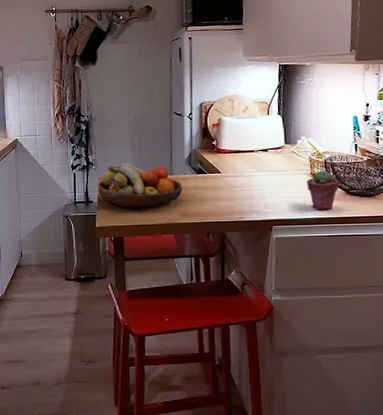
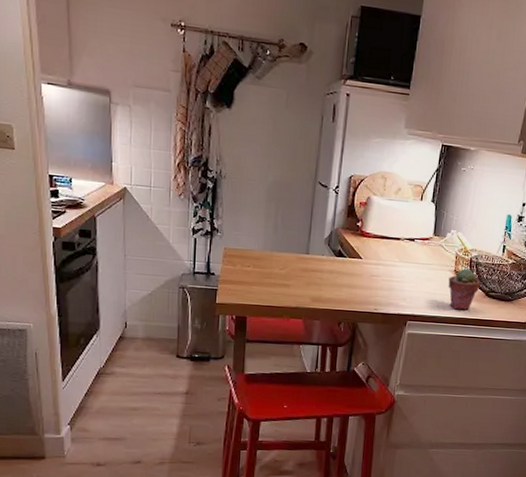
fruit bowl: present [97,163,183,208] -> none [221,234,319,289]

